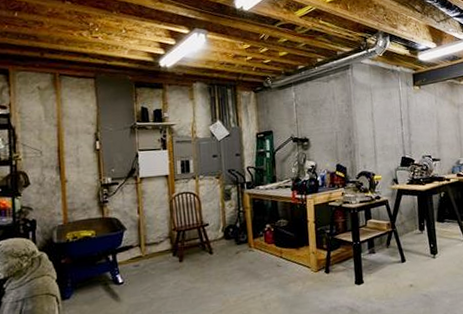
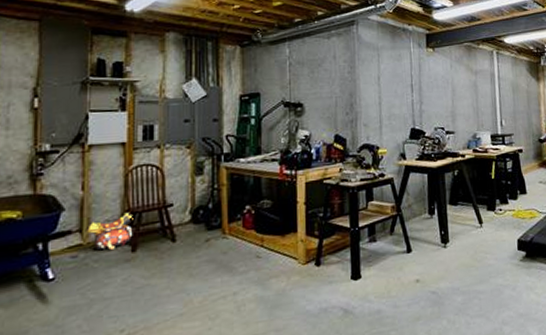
backpack: none [143,231,179,261] -> present [85,212,133,251]

